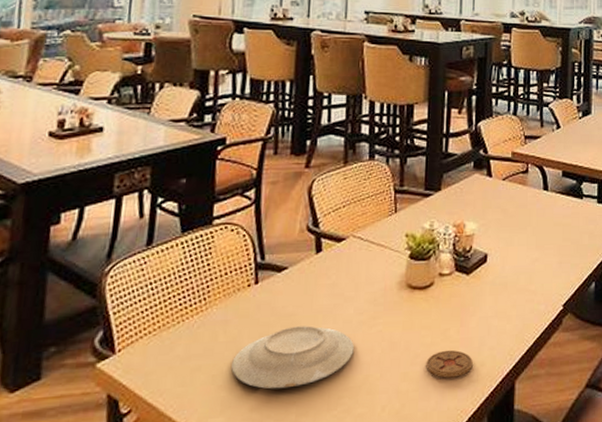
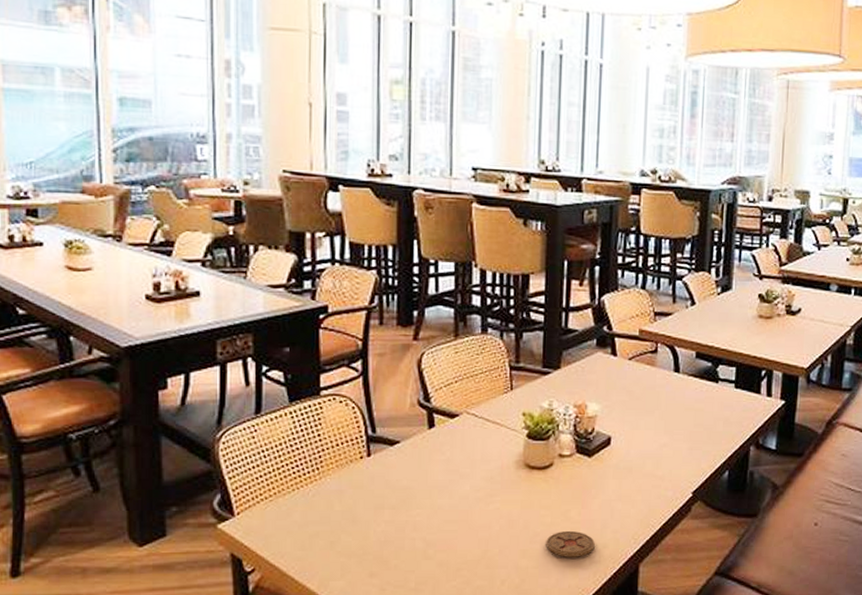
plate: present [231,326,354,389] -> none [349,500,471,558]

